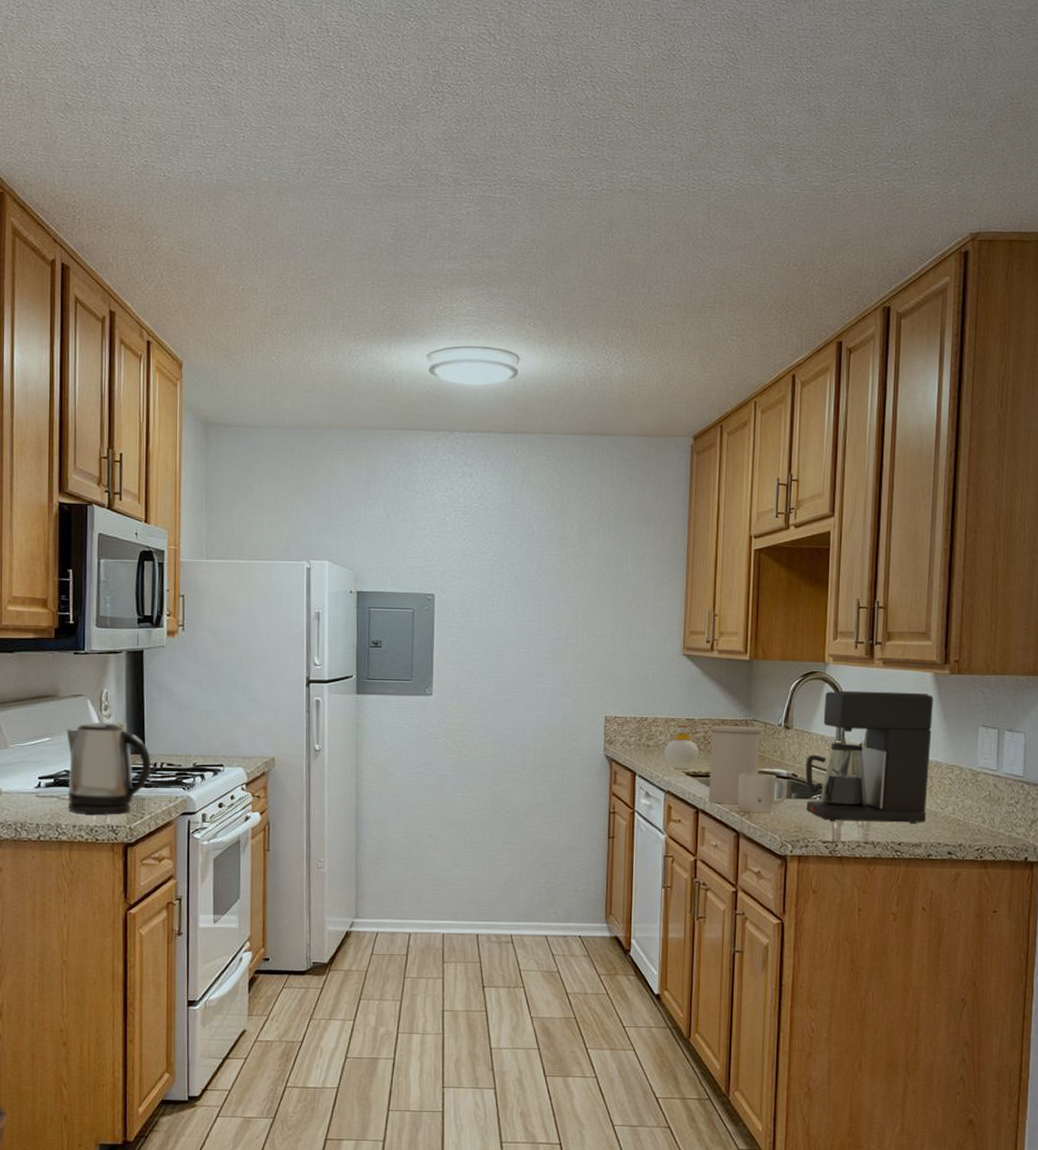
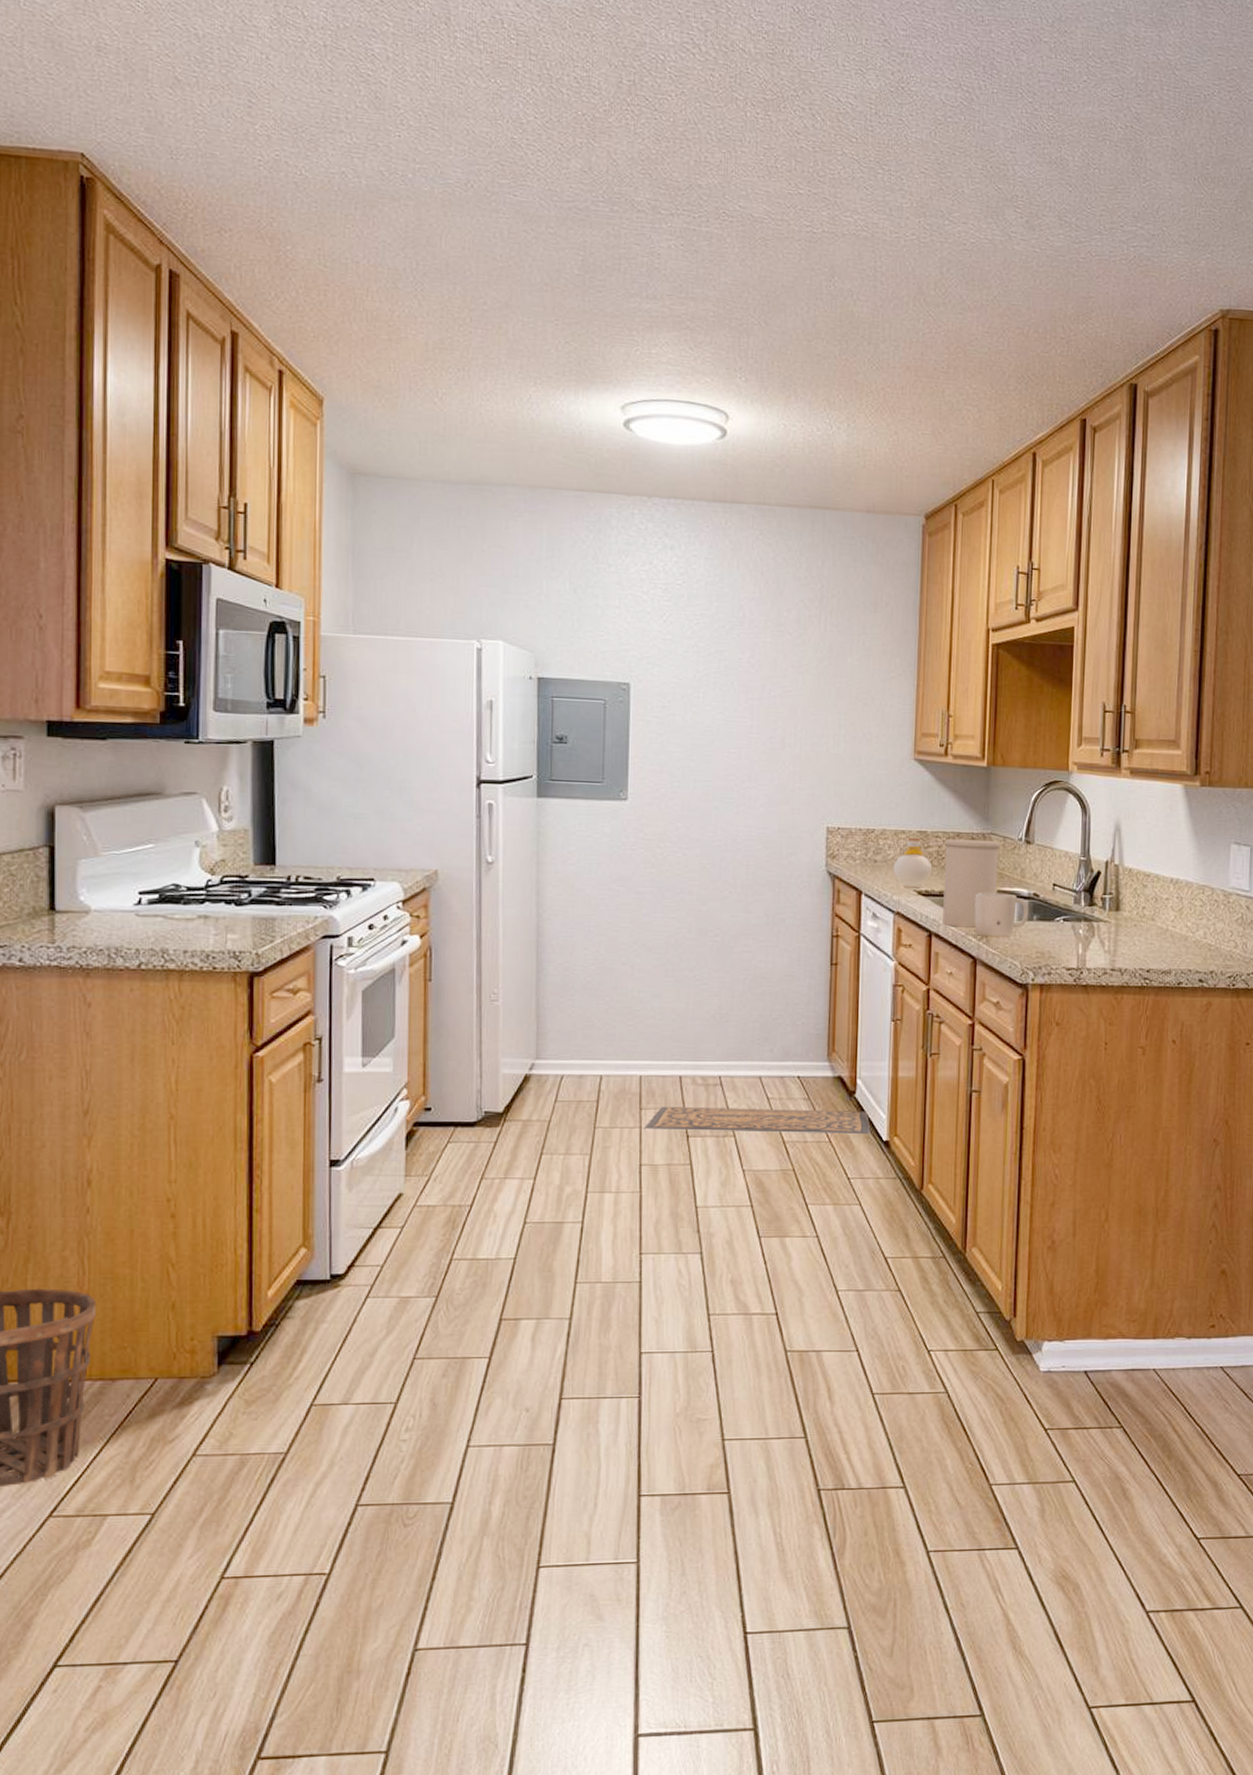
kettle: present [66,722,151,815] -> none [175,826,283,938]
doormat: none [446,960,644,989] -> present [644,1106,871,1135]
coffee maker: present [805,690,933,823] -> none [1048,802,1183,948]

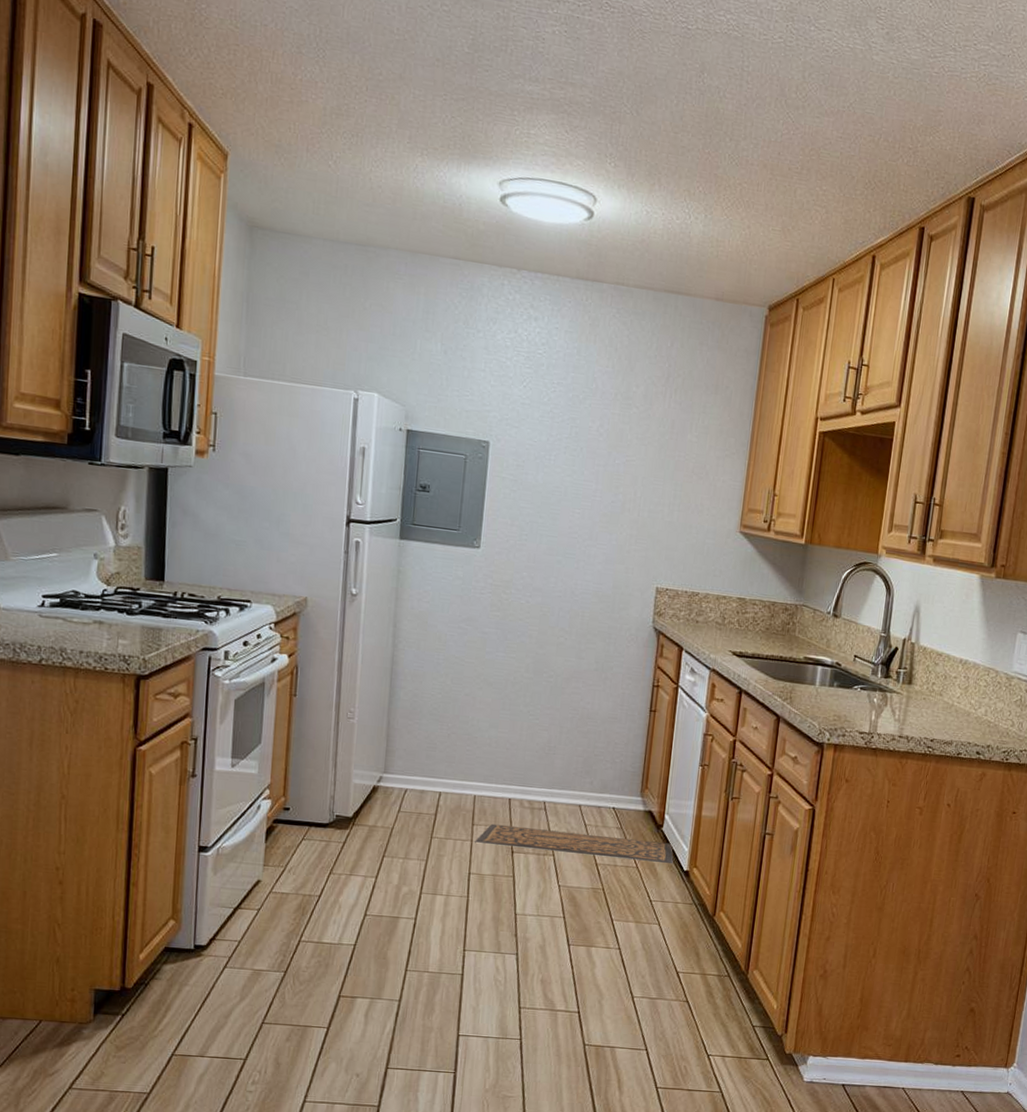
bottle: present [893,837,933,890] -> none [712,602,748,650]
canister: present [943,838,1001,928] -> none [752,607,811,689]
mug: present [974,892,1029,938] -> none [780,657,831,700]

